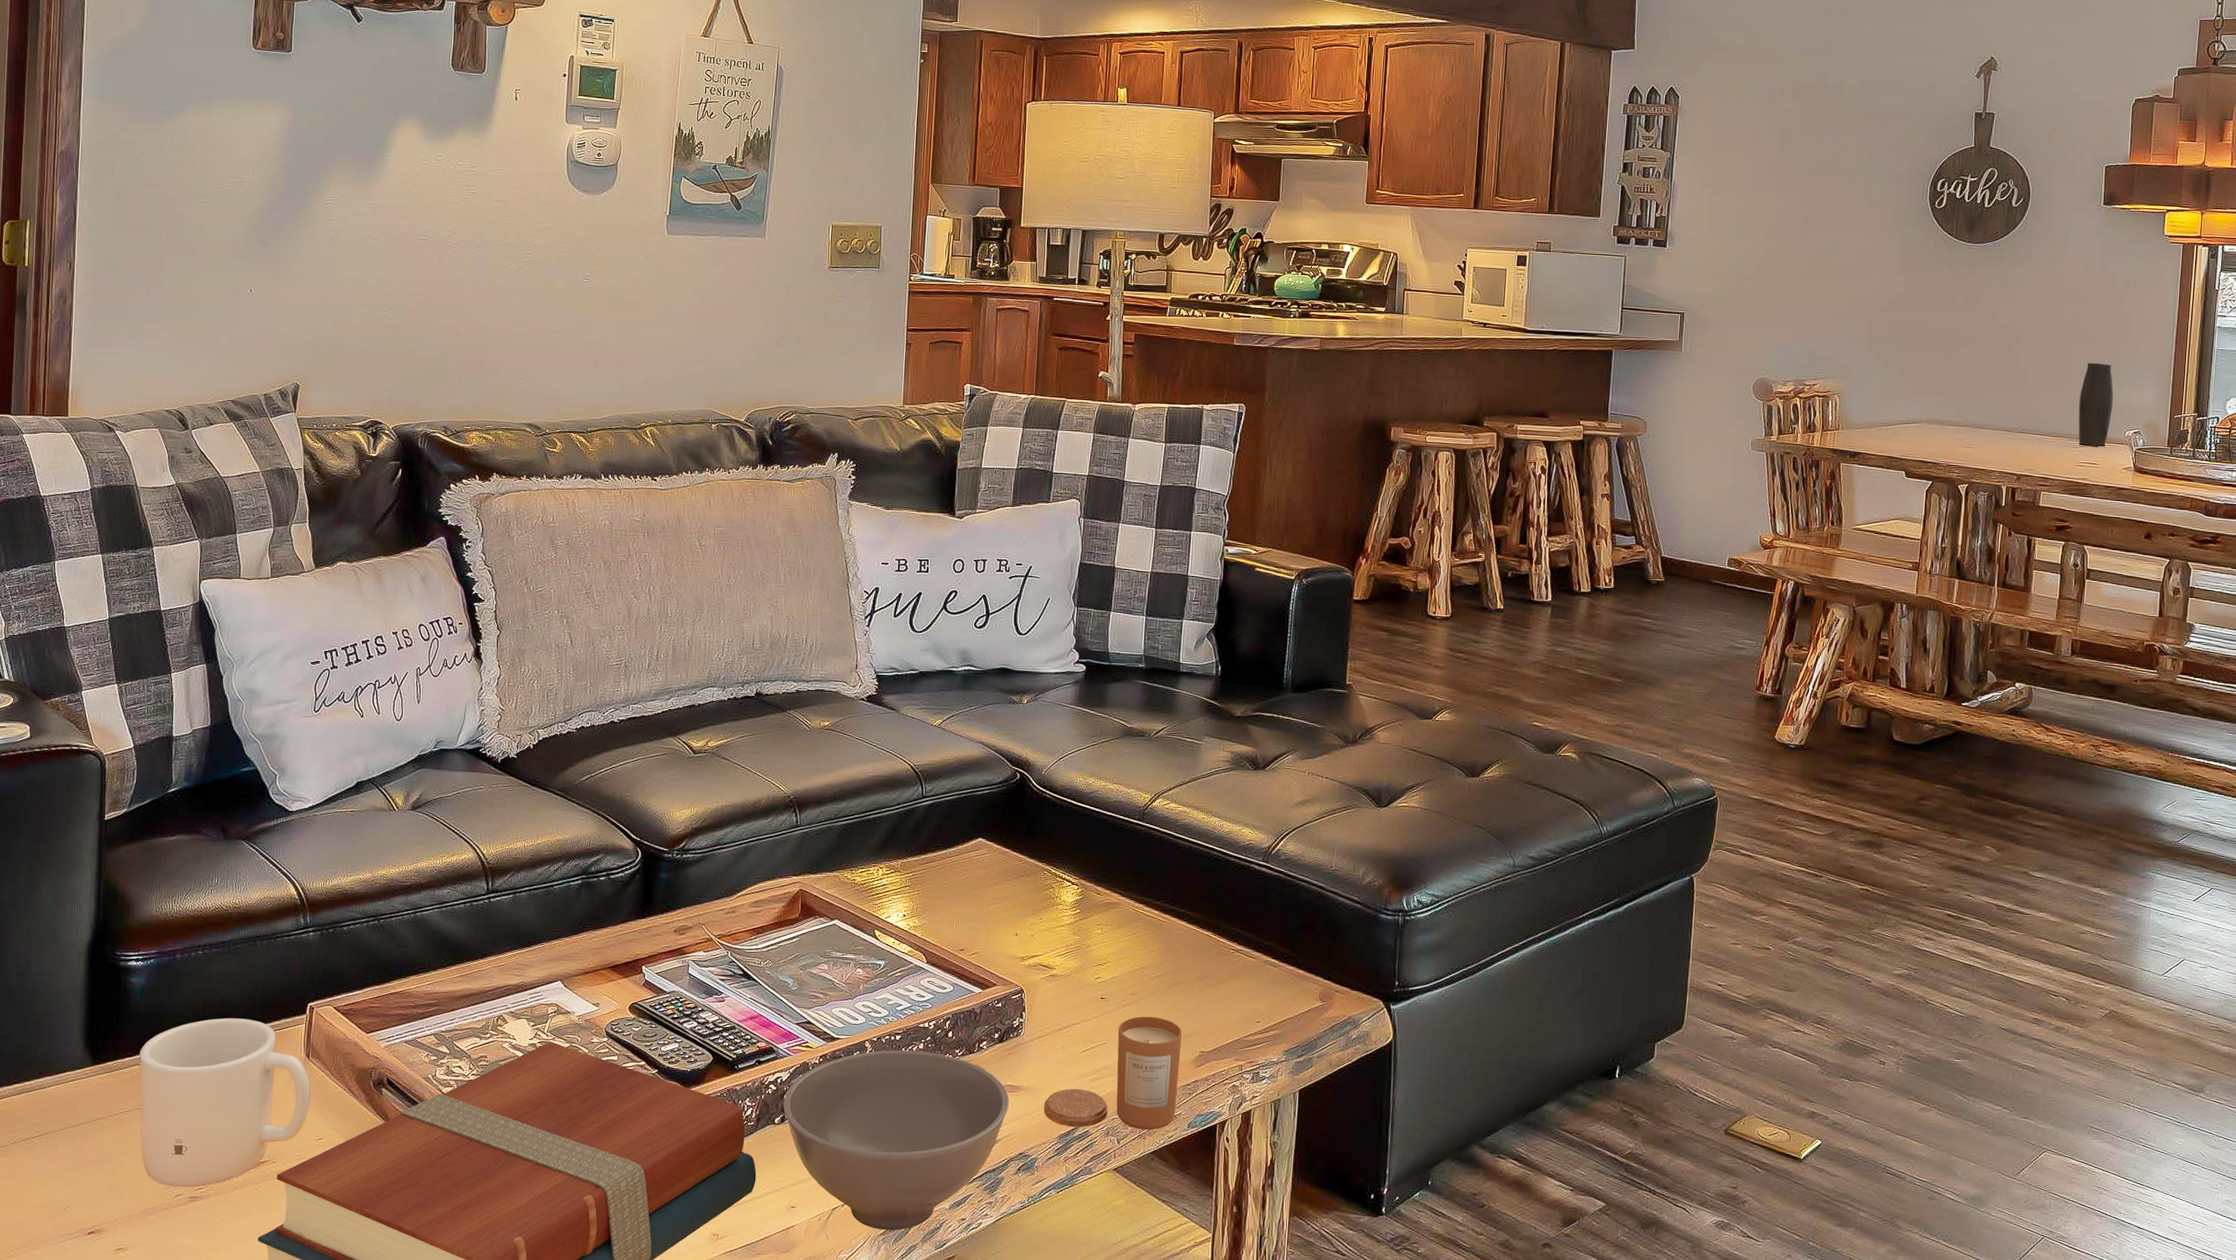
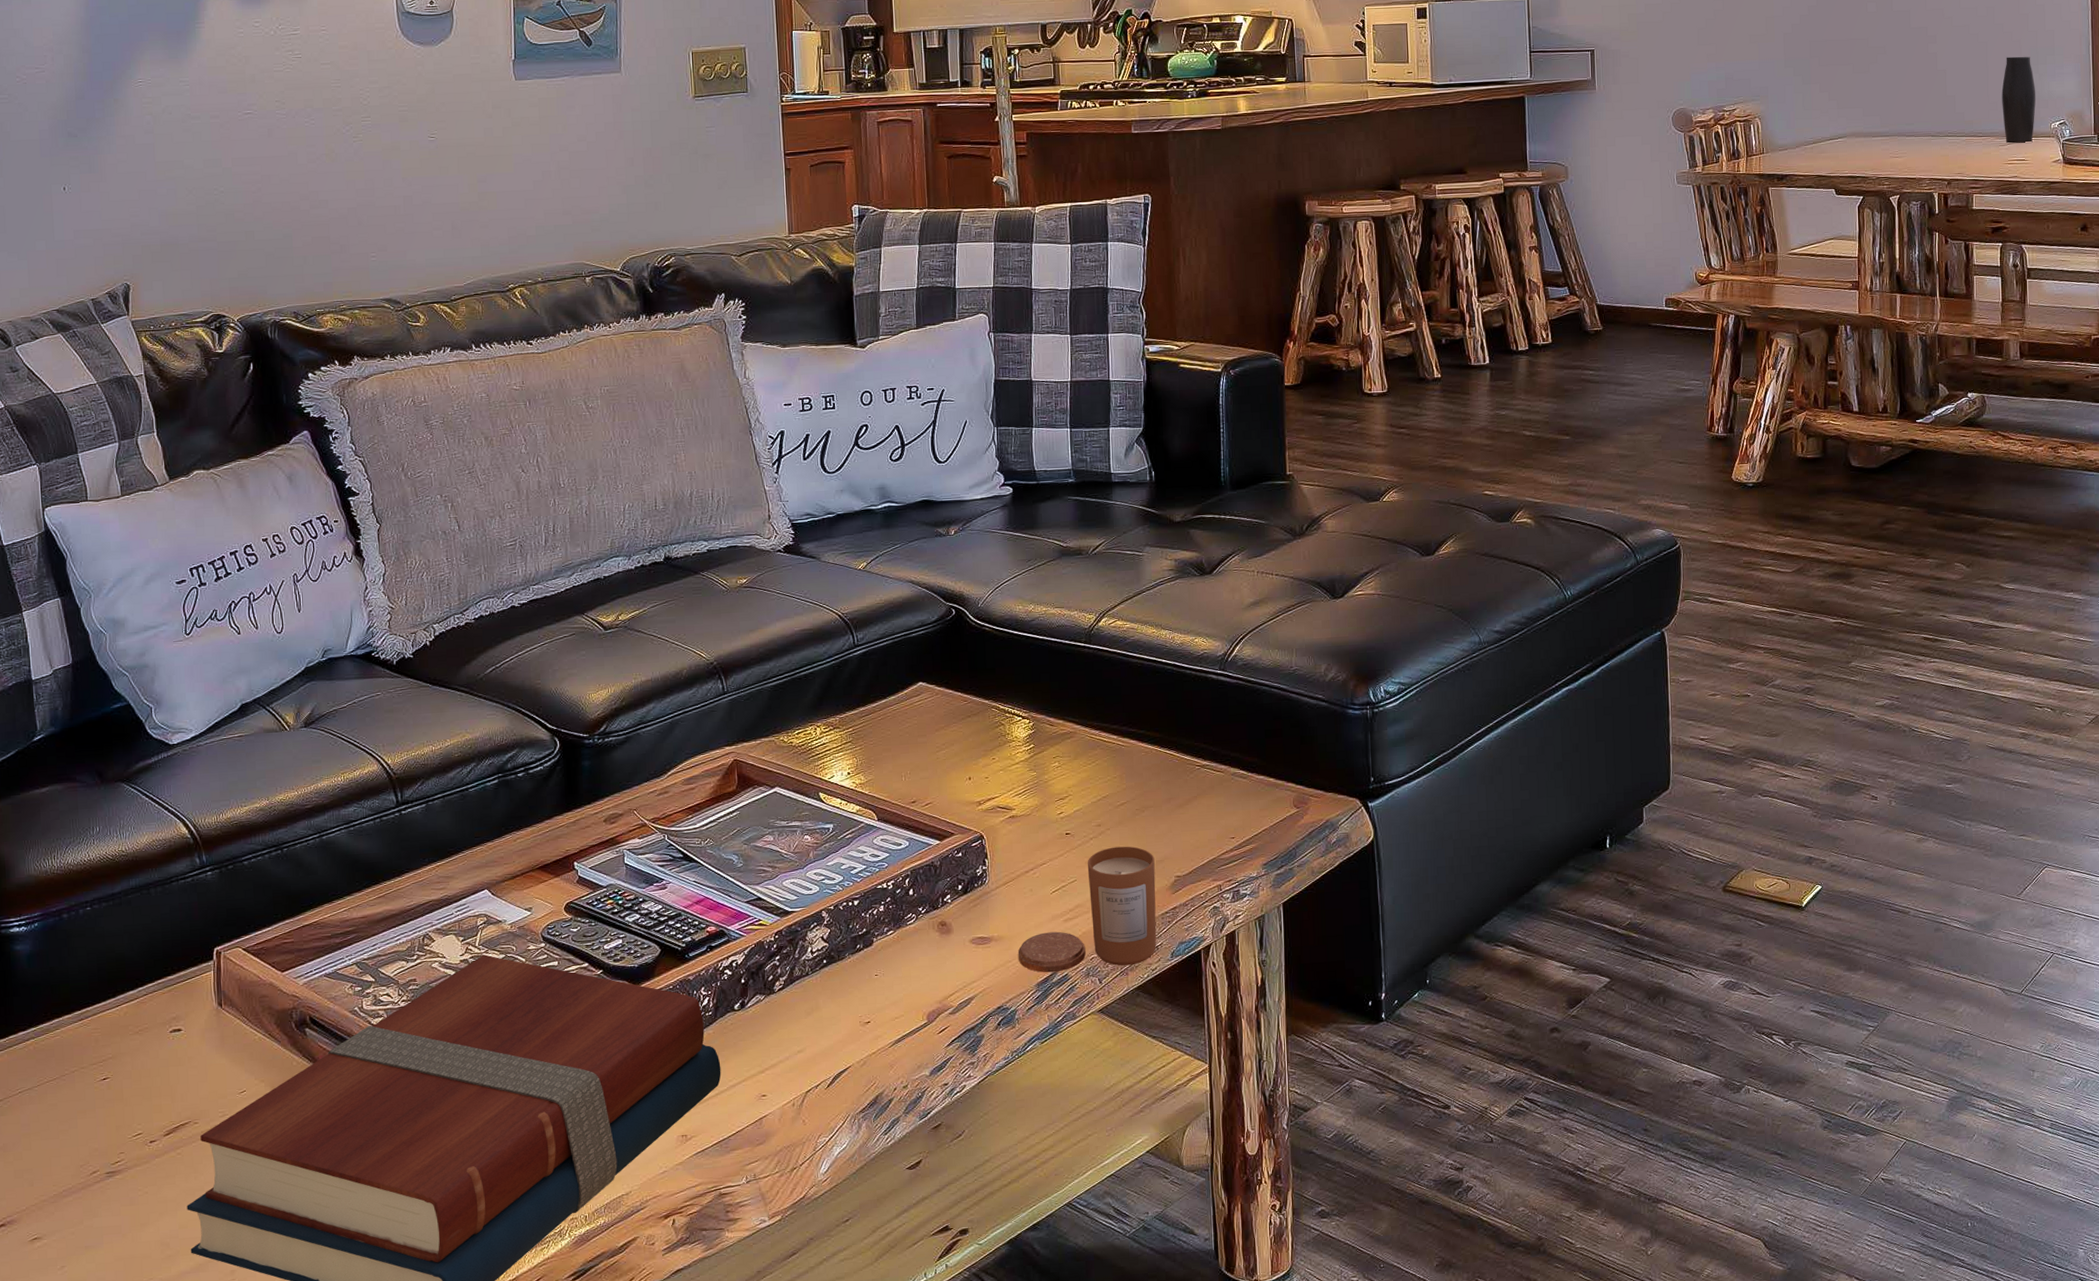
mug: present [139,1018,311,1188] -> none [34,973,229,1164]
bowl: present [783,1050,1009,1230] -> none [741,913,981,1107]

